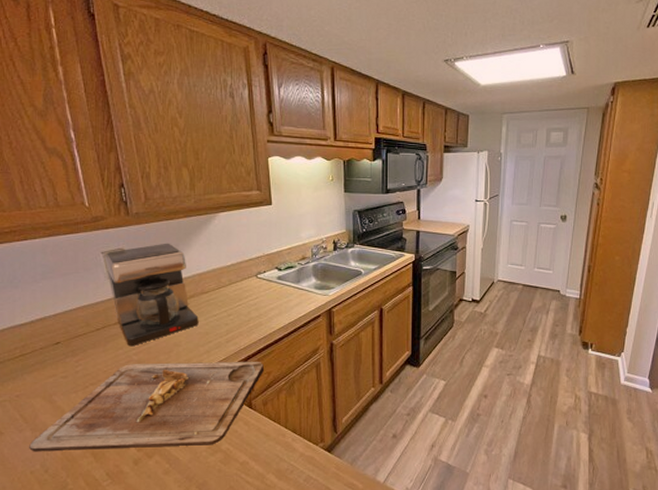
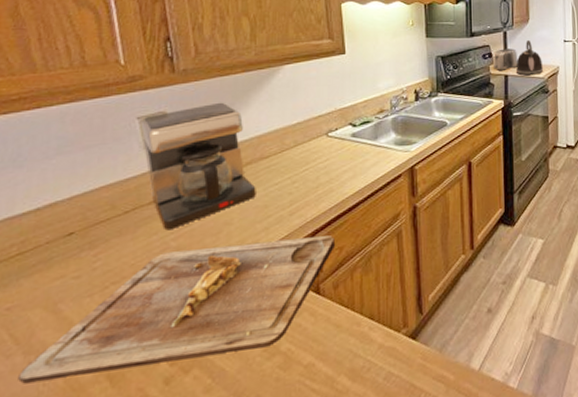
toaster: none [406,206,429,227] -> present [493,48,518,72]
kettle: none [427,198,454,232] -> present [515,39,544,76]

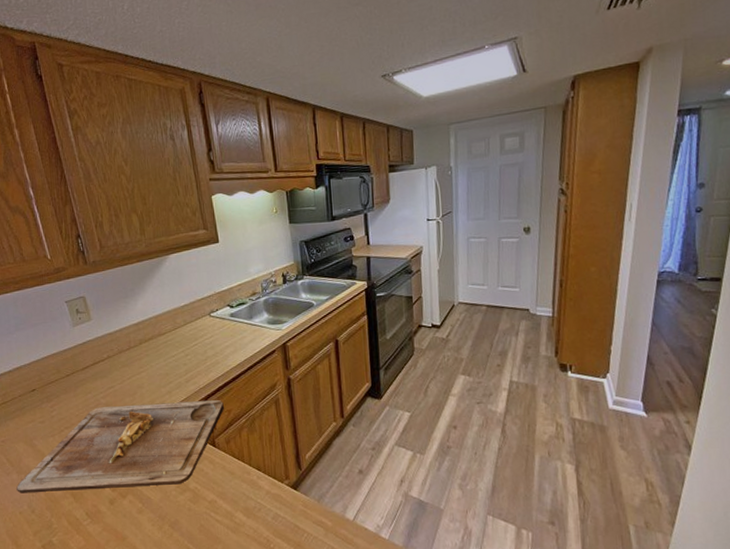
coffee maker: present [140,102,256,231] -> none [68,288,159,391]
toaster: present [493,48,518,72] -> none [355,230,380,254]
kettle: present [515,39,544,76] -> none [377,220,407,257]

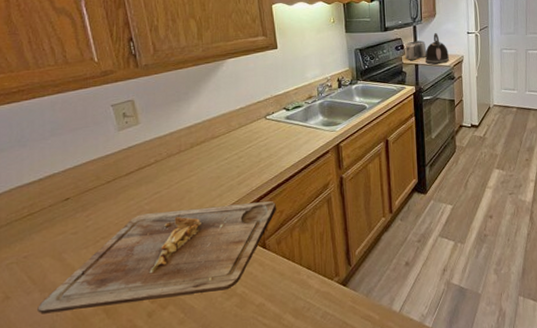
toaster: none [355,230,380,254] -> present [405,40,427,61]
kettle: none [377,220,407,257] -> present [424,32,450,65]

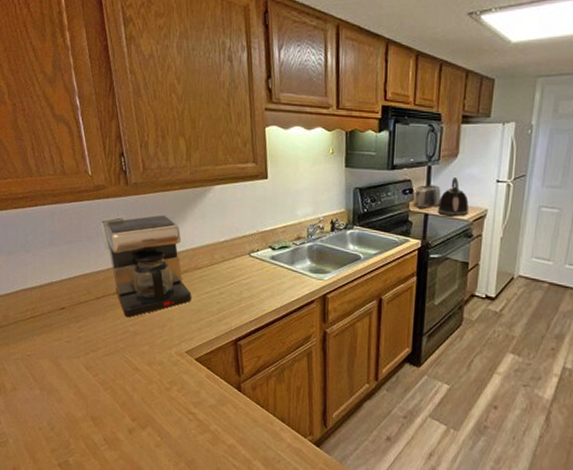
cutting board: present [37,201,277,314] -> none [38,334,255,424]
coffee maker: none [114,91,210,197] -> present [105,215,192,318]

